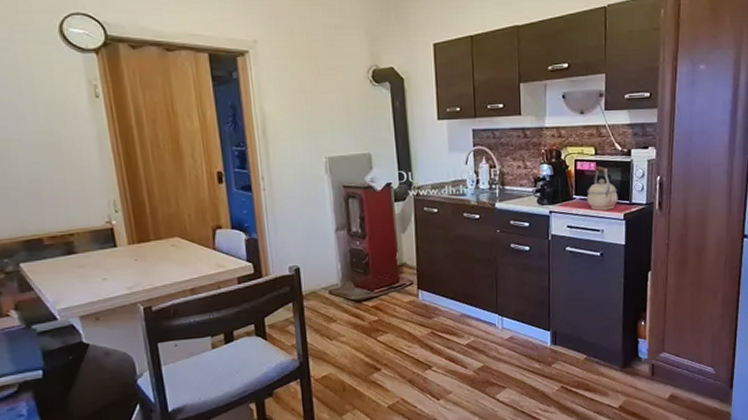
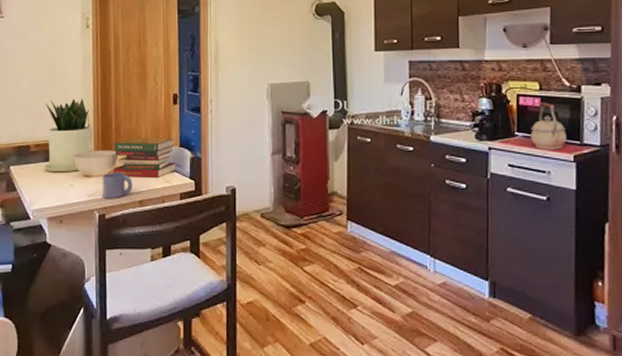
planter: none [54,181,126,267] -> present [44,98,93,173]
bowl: none [102,237,160,268] -> present [73,150,119,177]
mug: none [141,260,181,290] -> present [102,172,133,199]
books: none [151,220,231,265] -> present [113,137,177,179]

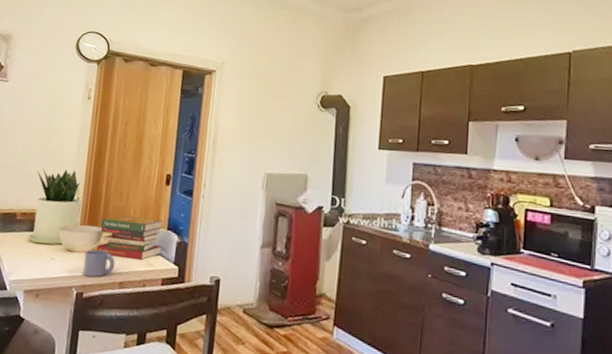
kettle: present [530,101,567,150] -> none [537,218,577,273]

